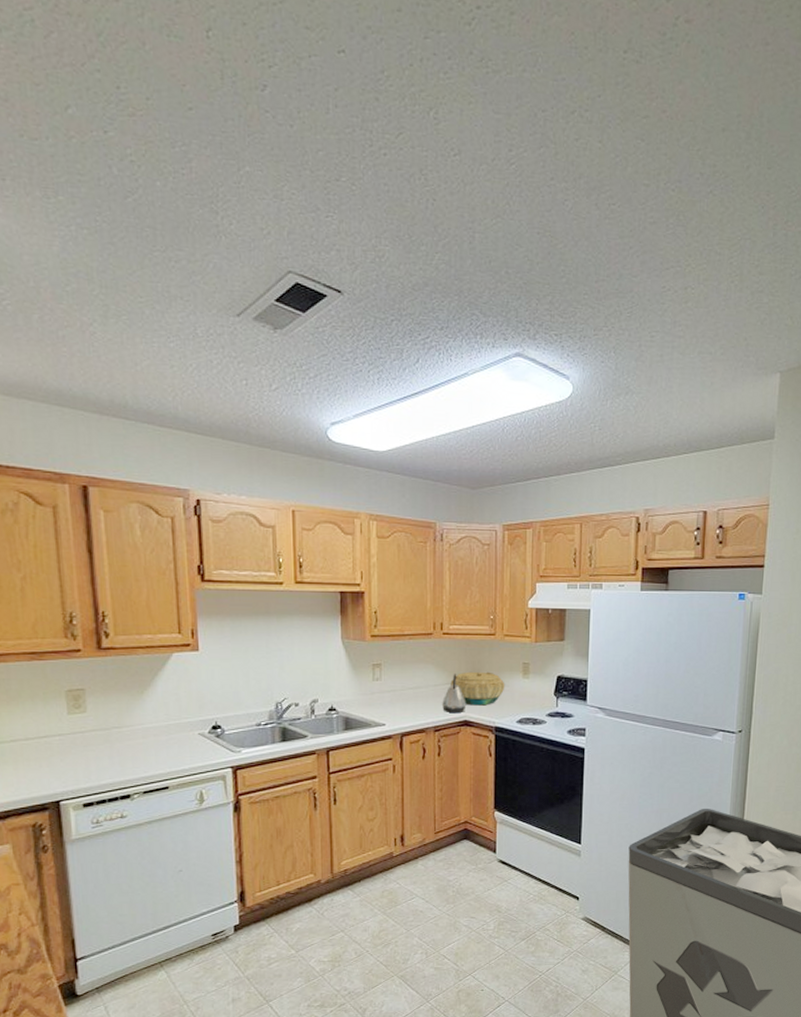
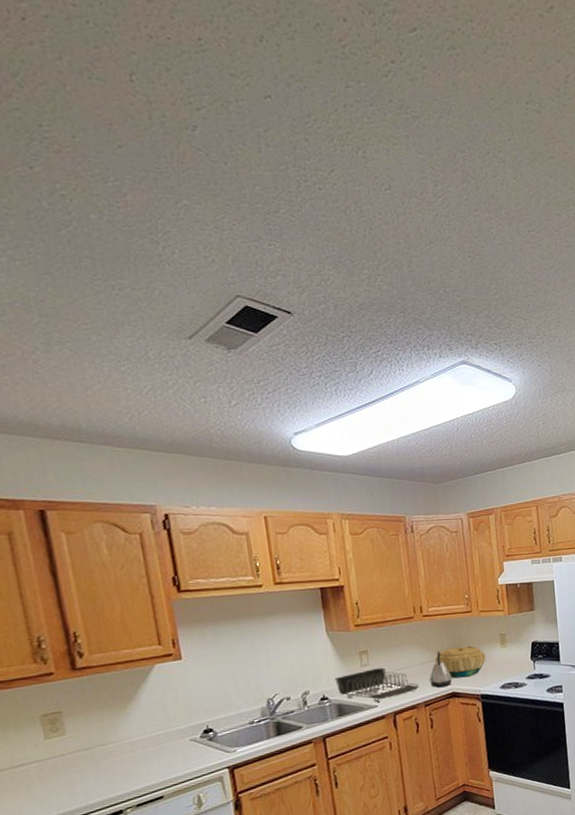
dish rack: none [345,684,430,720] -> present [335,667,419,702]

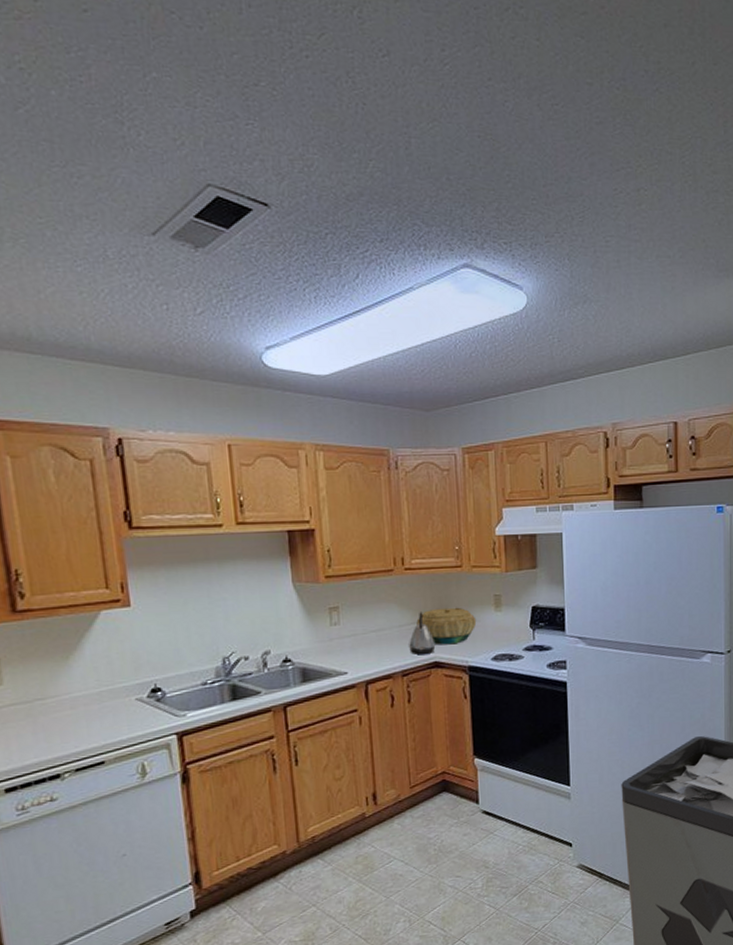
dish rack: present [335,667,419,702] -> none [300,628,396,668]

